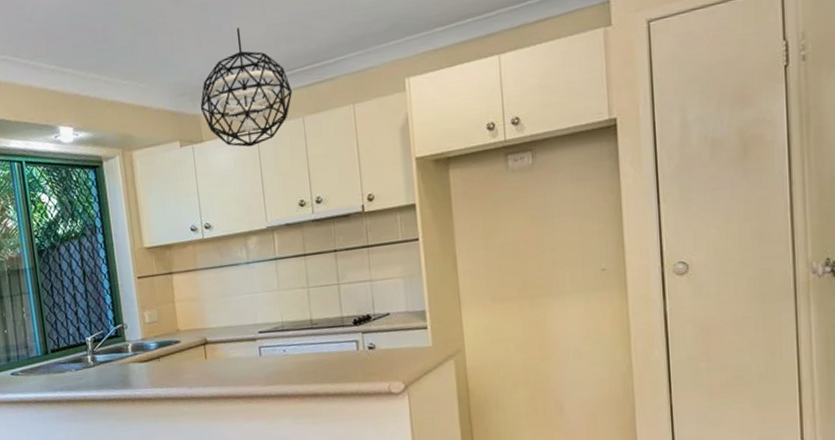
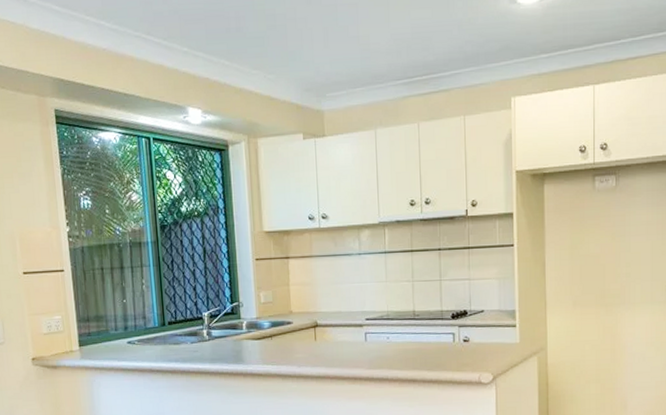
pendant light: present [200,27,292,147] -> none [324,32,410,146]

